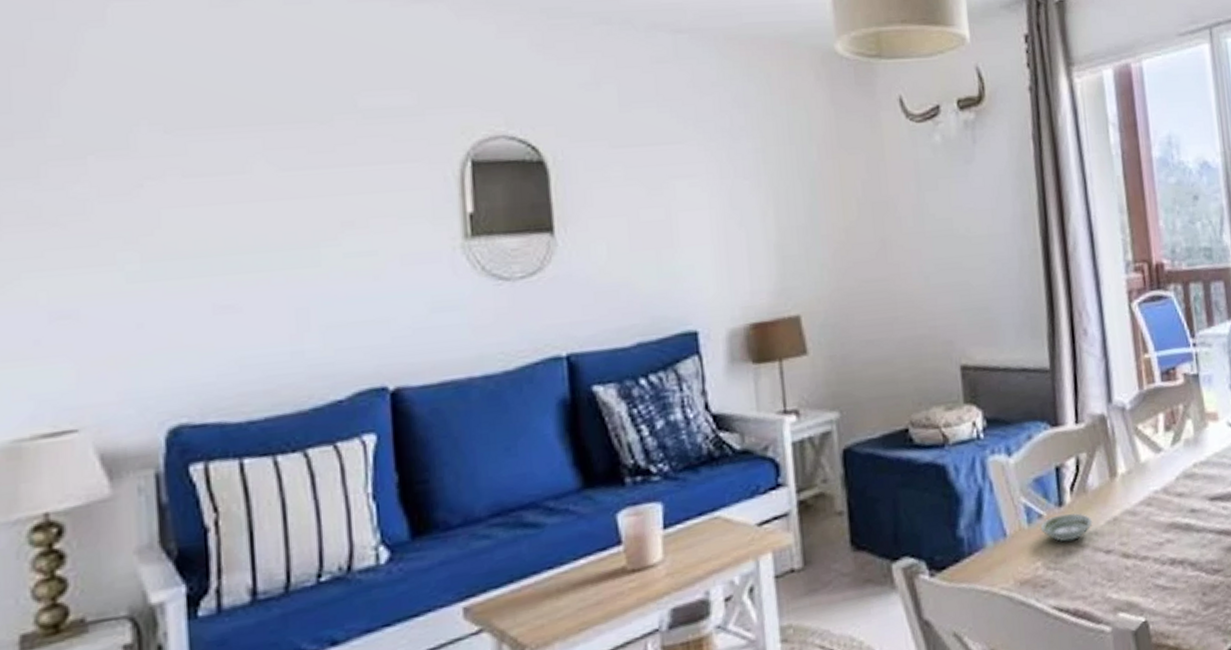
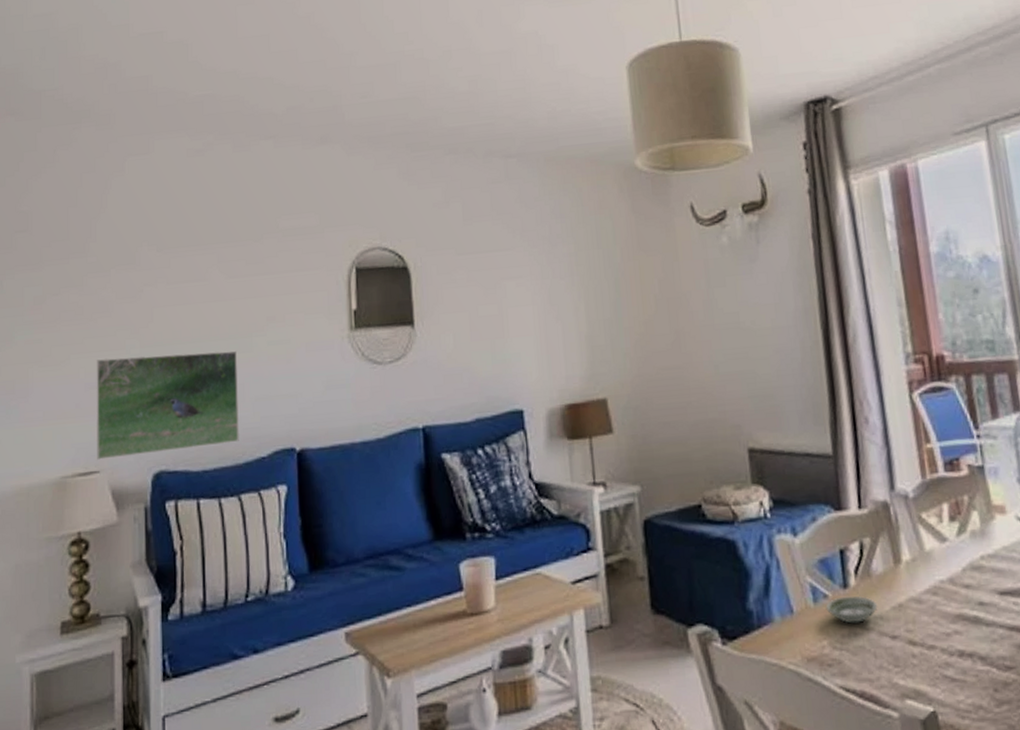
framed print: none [66,265,303,415] -> present [96,350,240,460]

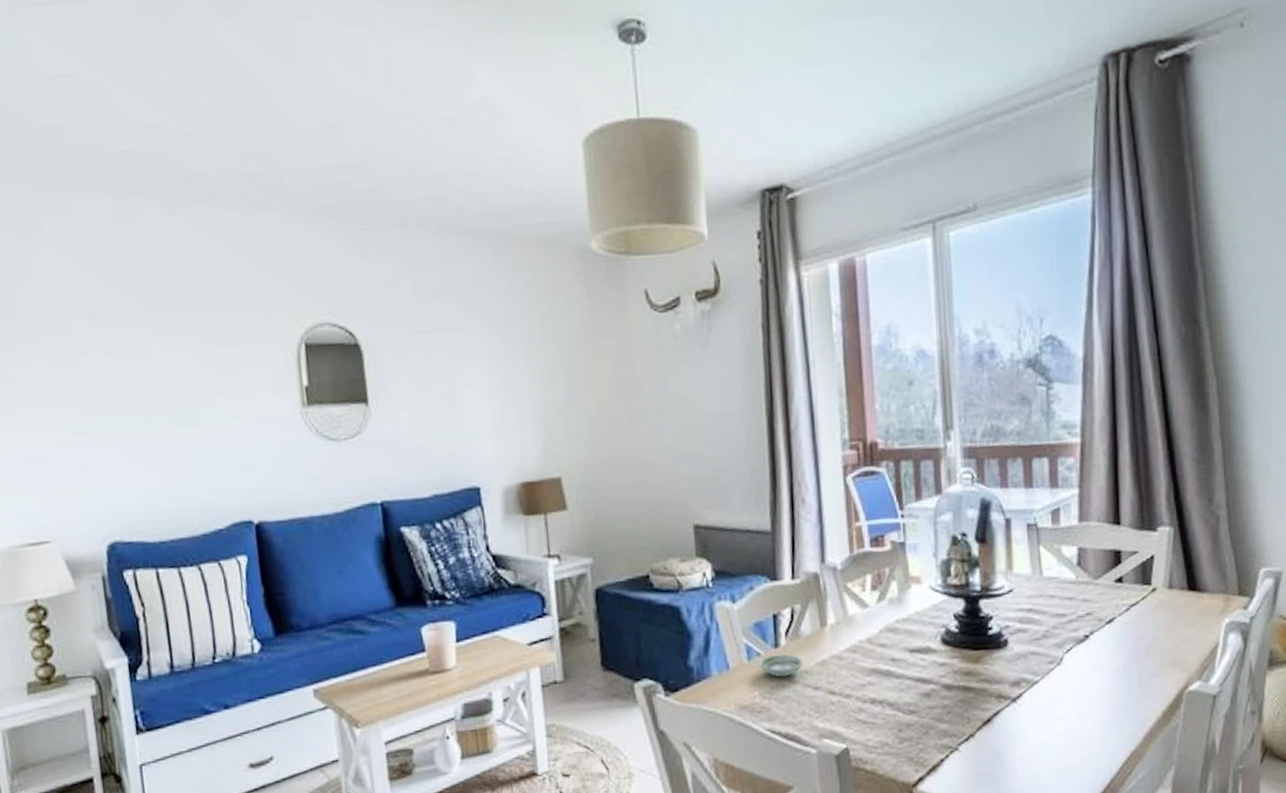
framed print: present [96,350,240,460] -> none [34,424,195,530]

